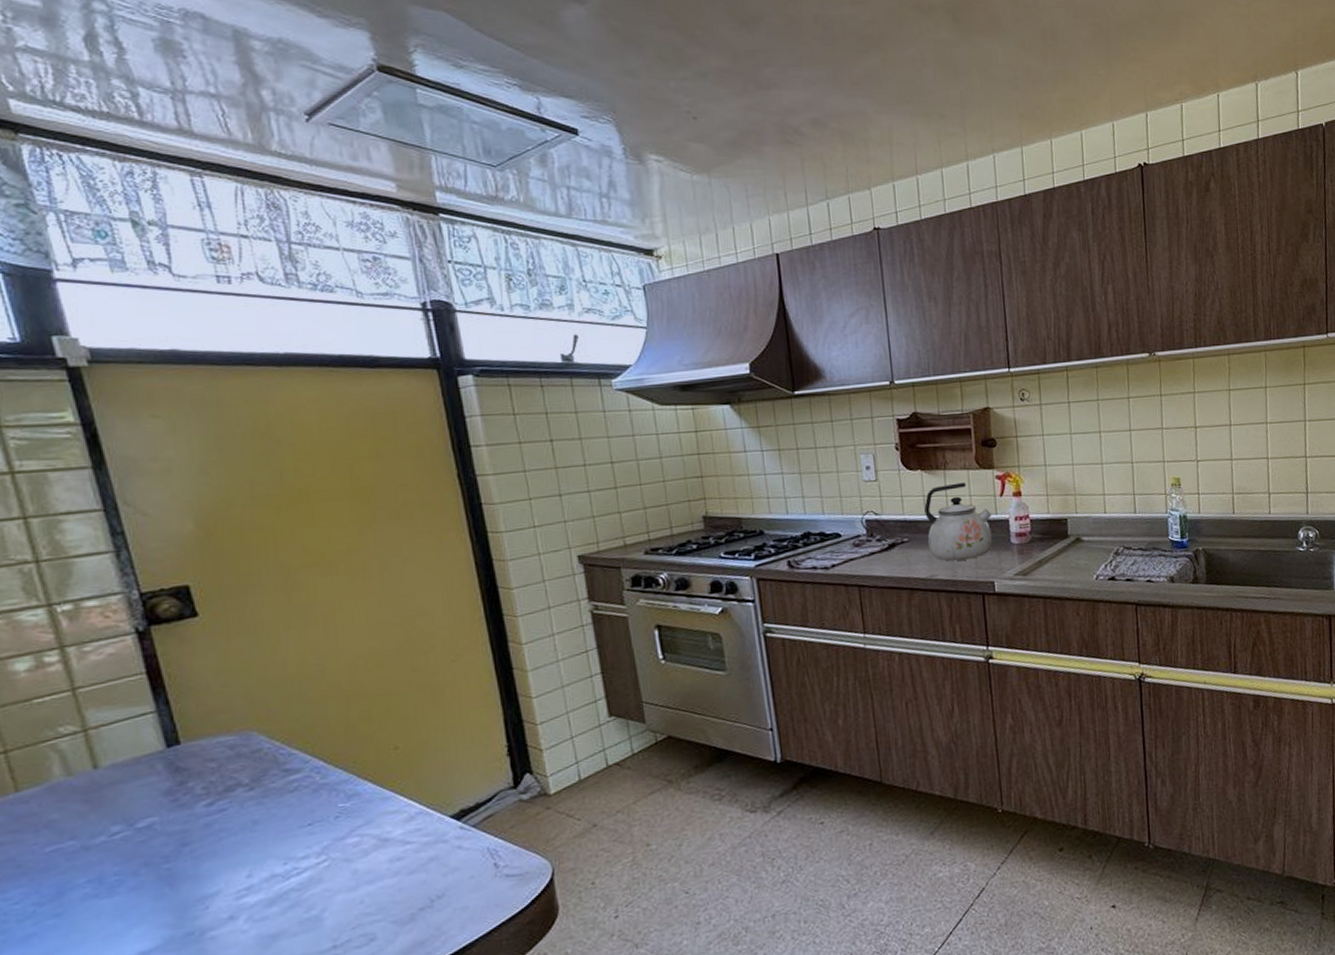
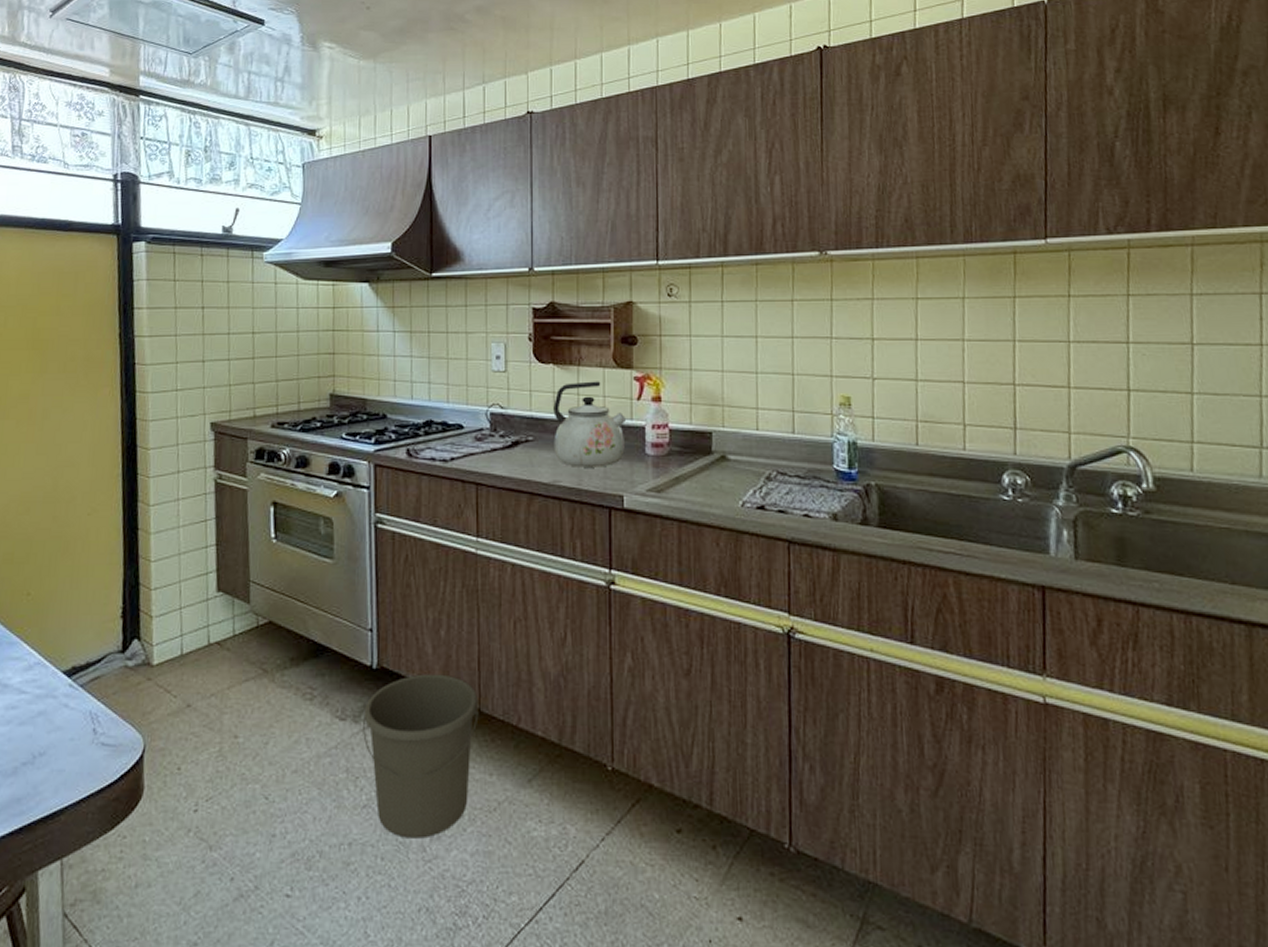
bucket: none [773,757,882,901] -> present [363,674,479,839]

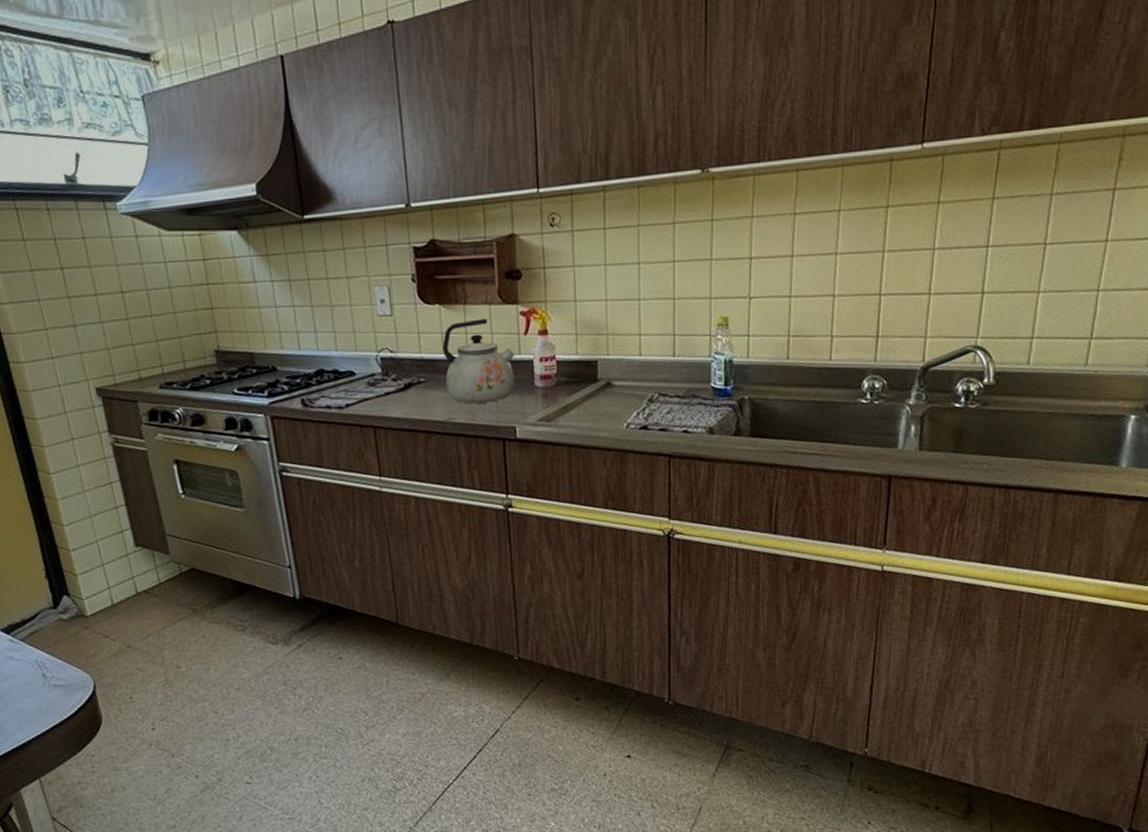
bucket: present [363,674,479,839] -> none [293,597,398,730]

